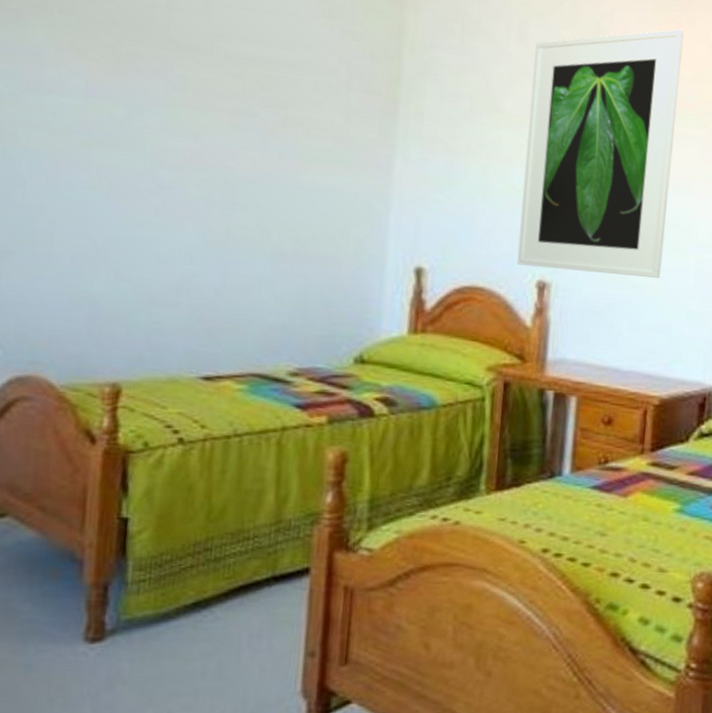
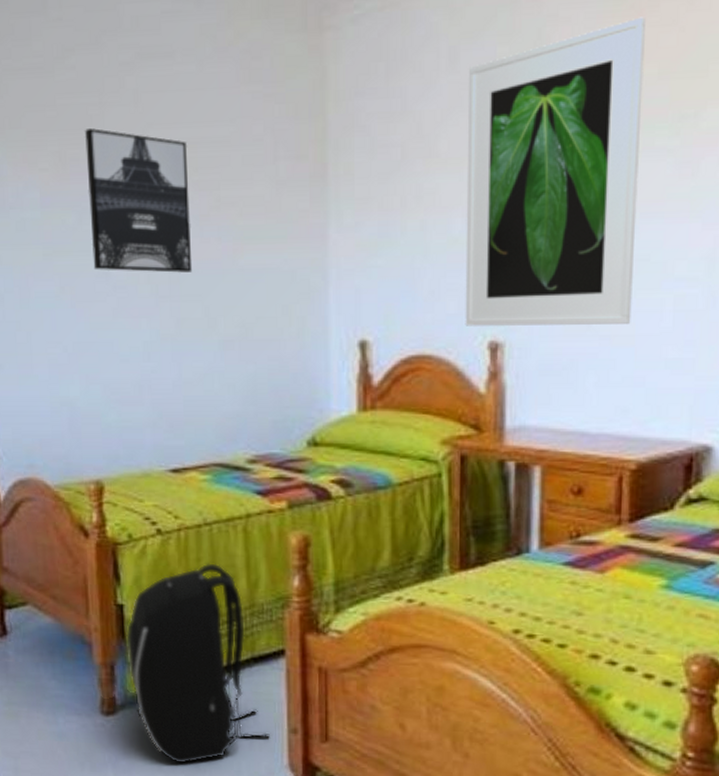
backpack: none [126,476,284,695] -> present [126,563,270,763]
wall art: none [139,28,257,183] -> present [85,128,193,273]

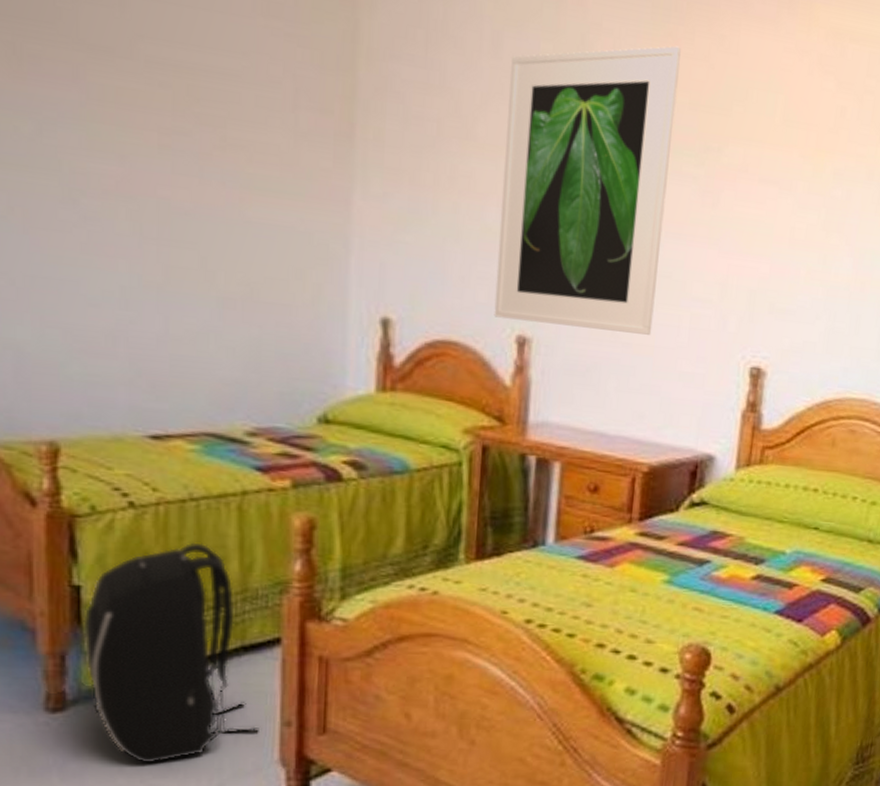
wall art: present [85,128,193,273] -> none [51,23,188,216]

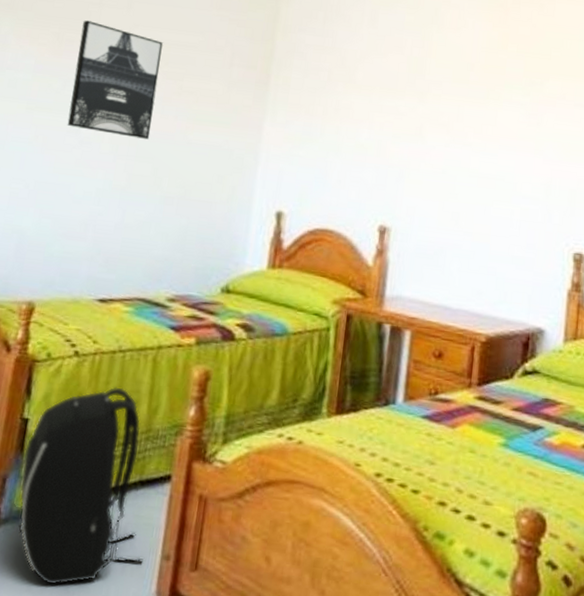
wall art: none [51,23,188,216] -> present [67,20,163,139]
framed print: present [494,46,681,335] -> none [362,13,510,226]

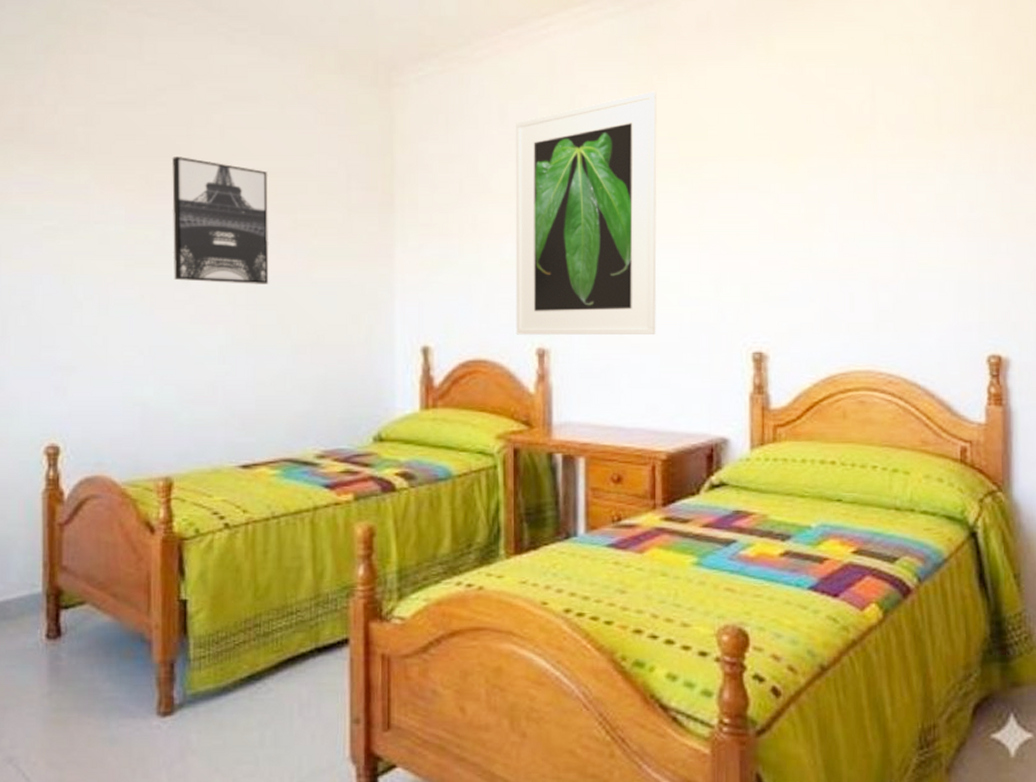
backpack: present [18,387,144,585] -> none [188,555,332,763]
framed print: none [362,13,510,226] -> present [515,91,657,335]

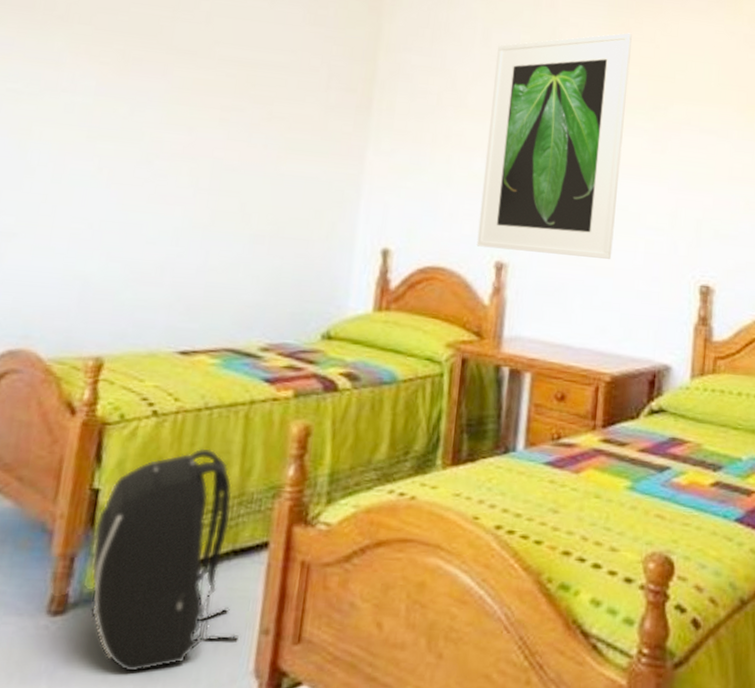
wall art: present [172,157,269,284] -> none [137,36,249,171]
backpack: none [188,555,332,763] -> present [91,448,239,672]

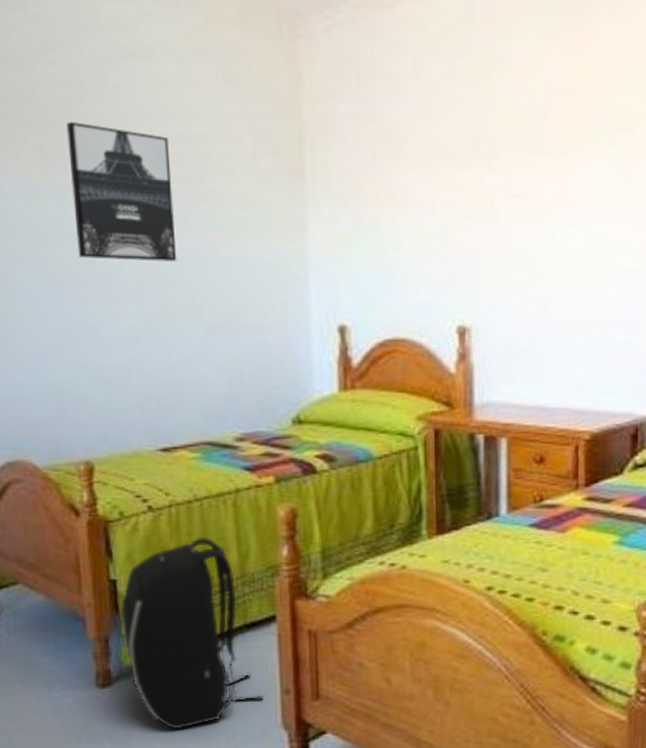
wall art: none [137,36,249,171] -> present [66,122,177,261]
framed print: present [476,33,632,259] -> none [433,38,586,312]

